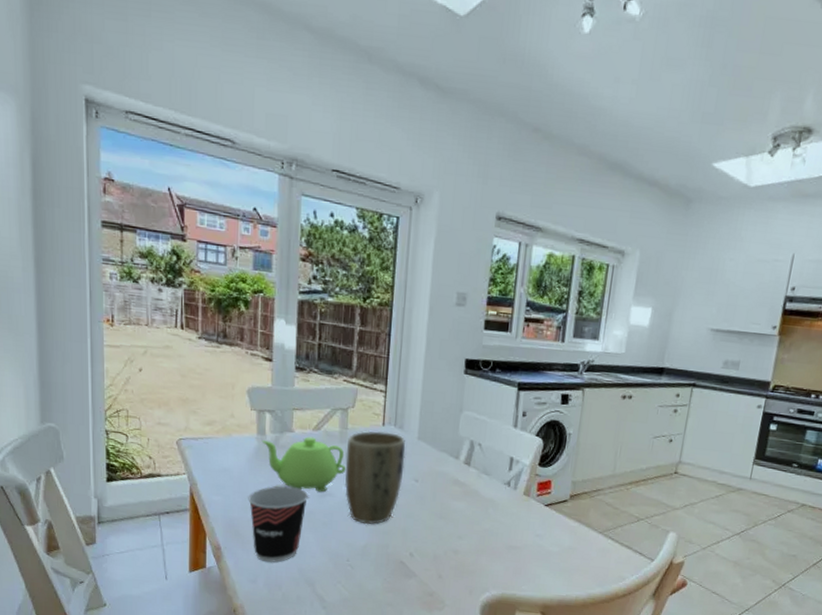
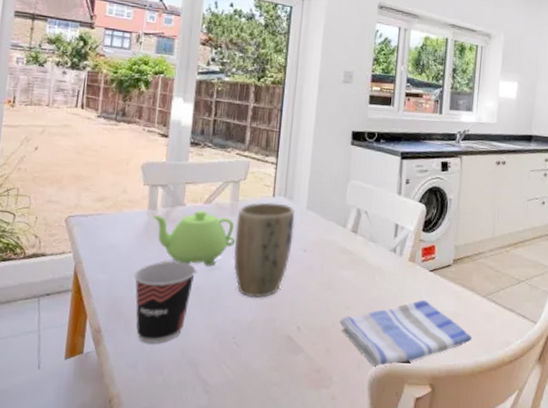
dish towel: none [451,533,585,596] -> present [339,299,472,369]

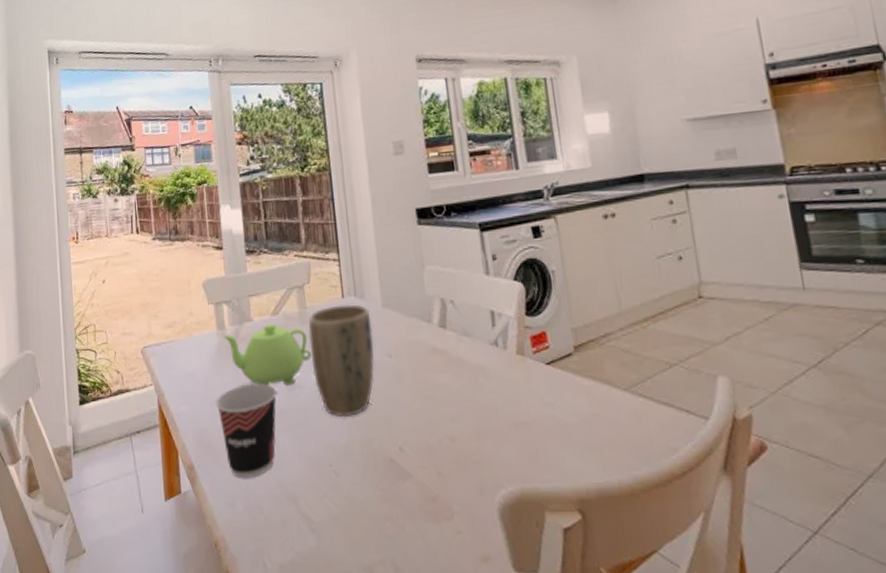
dish towel: present [339,299,472,369] -> none [446,401,621,494]

